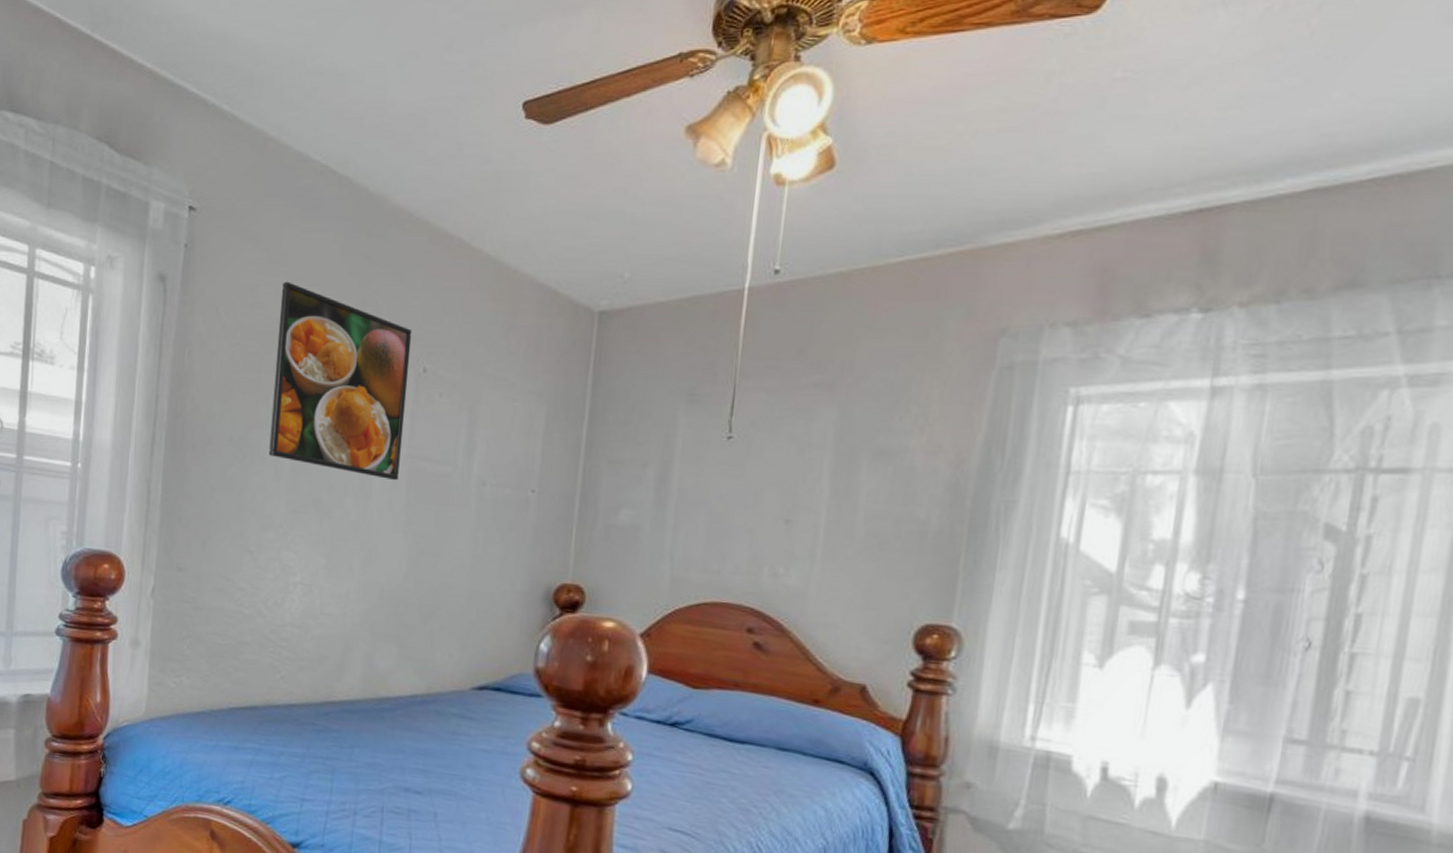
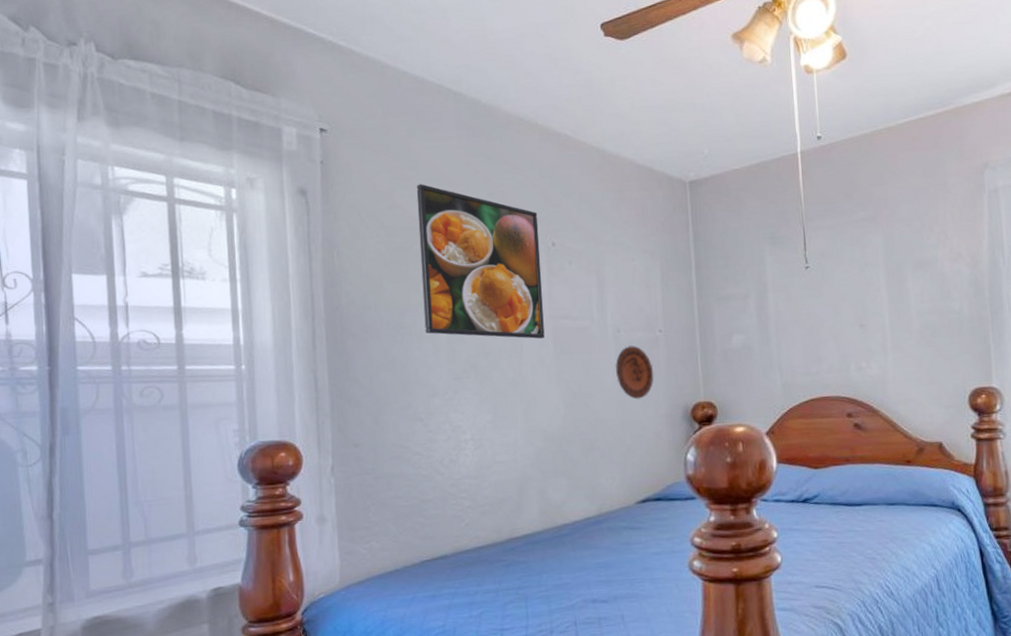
decorative plate: none [472,503,518,569] -> present [615,345,654,400]

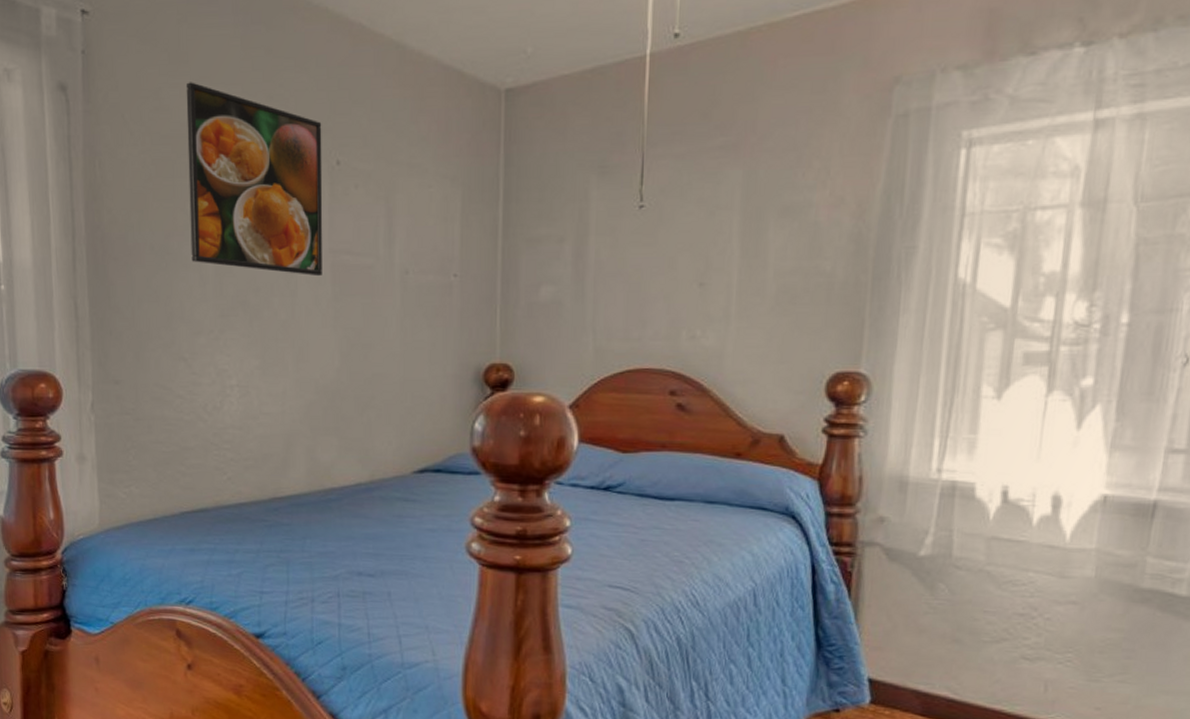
decorative plate: present [615,345,654,400] -> none [399,291,444,355]

